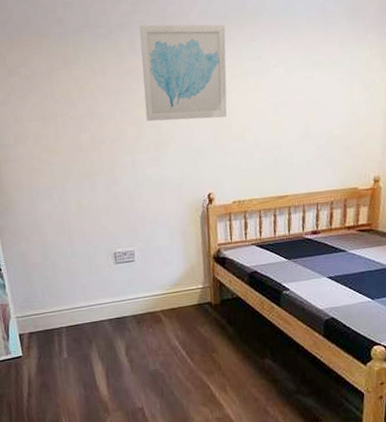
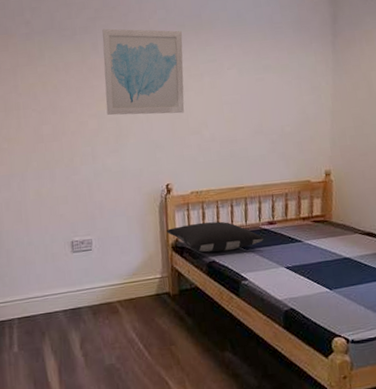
pillow: none [208,231,306,263] -> present [167,221,263,253]

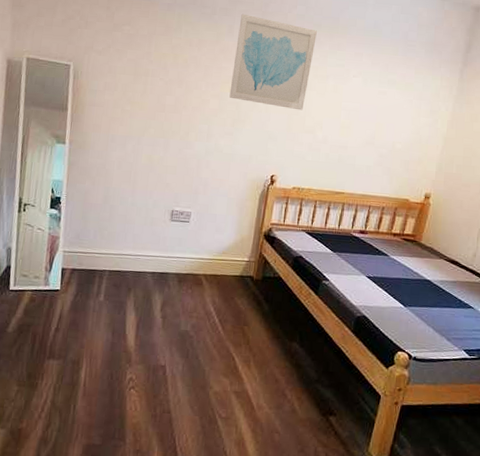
pillow: present [167,221,263,253] -> none [262,217,352,250]

